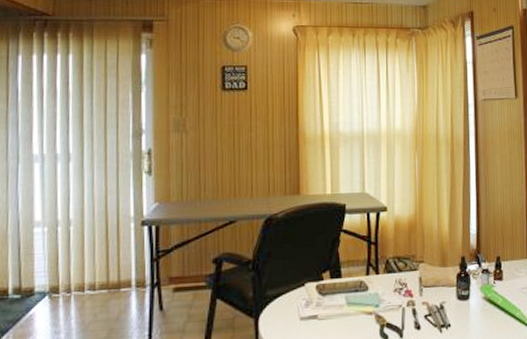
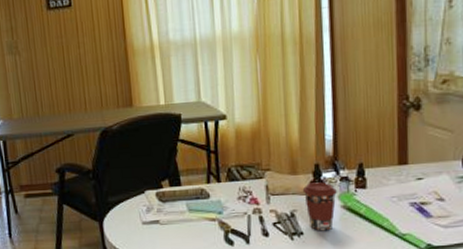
coffee cup: none [450,274,479,323] -> present [302,182,337,231]

